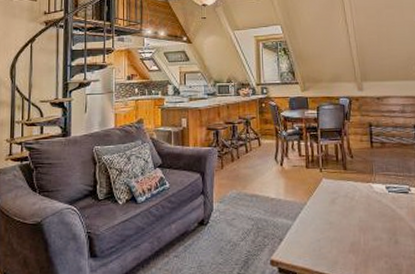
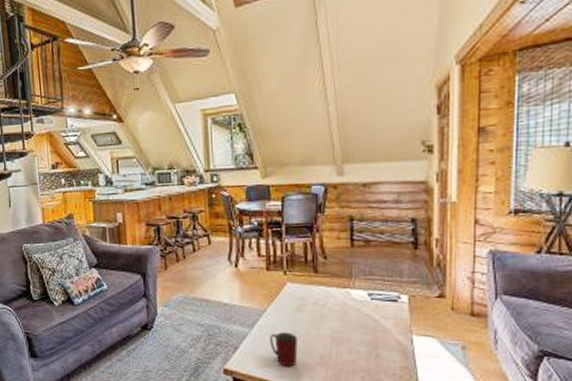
mug: none [310,223,333,255] -> present [270,332,298,367]

